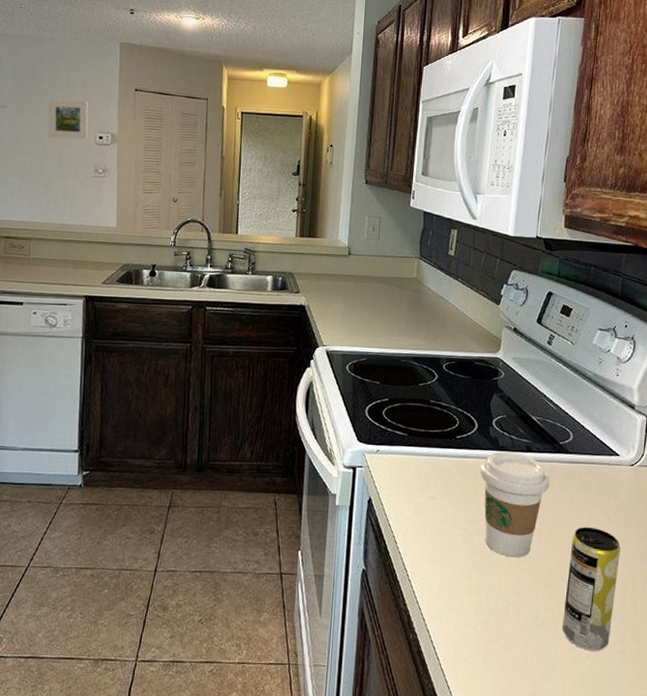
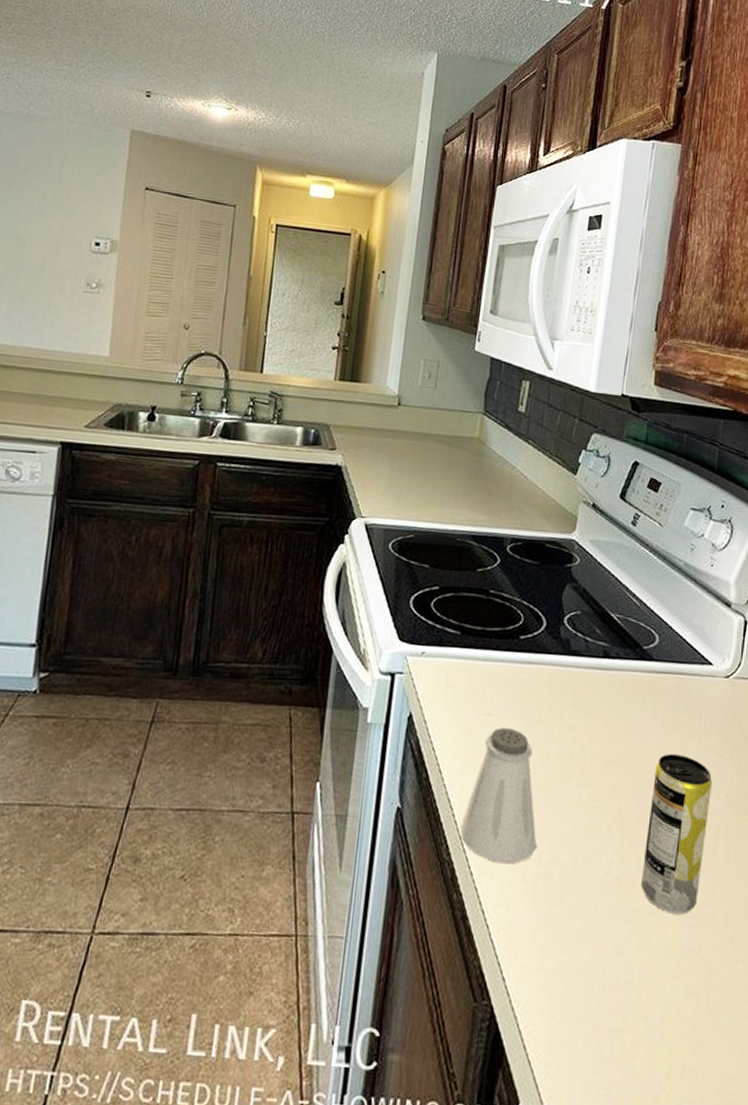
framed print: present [48,99,88,140] -> none [29,191,85,246]
saltshaker: none [414,508,476,613] -> present [460,728,537,865]
coffee cup: present [480,451,550,558] -> none [547,656,631,793]

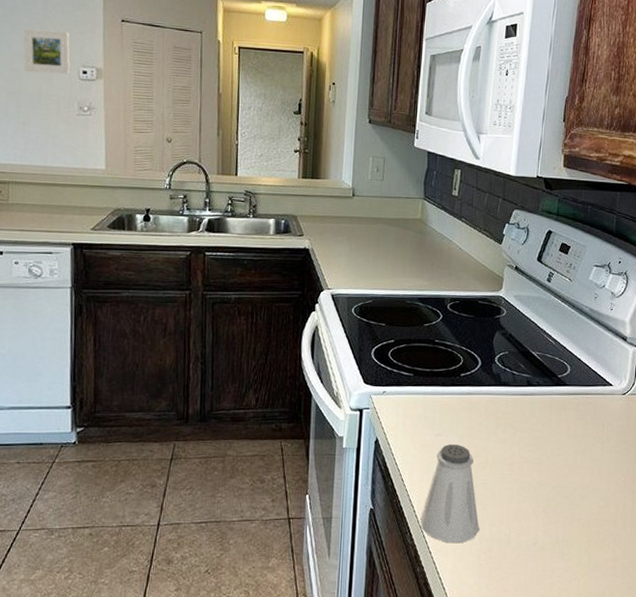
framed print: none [29,191,85,246] -> present [23,28,70,75]
beverage can: present [641,753,712,915] -> none [560,454,613,569]

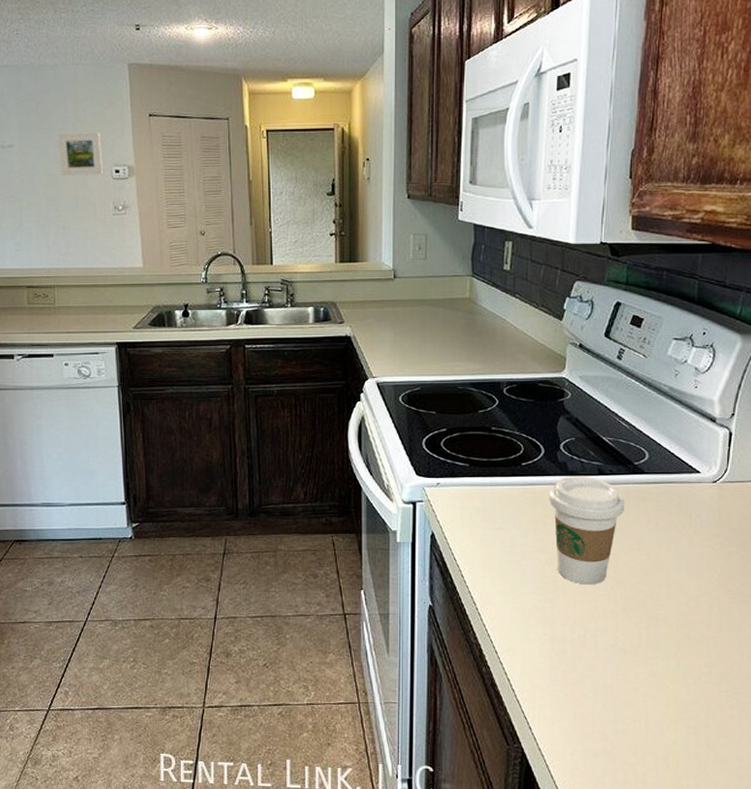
saltshaker: present [420,444,479,544] -> none [484,538,550,644]
coffee cup: none [483,387,549,488] -> present [549,476,625,585]

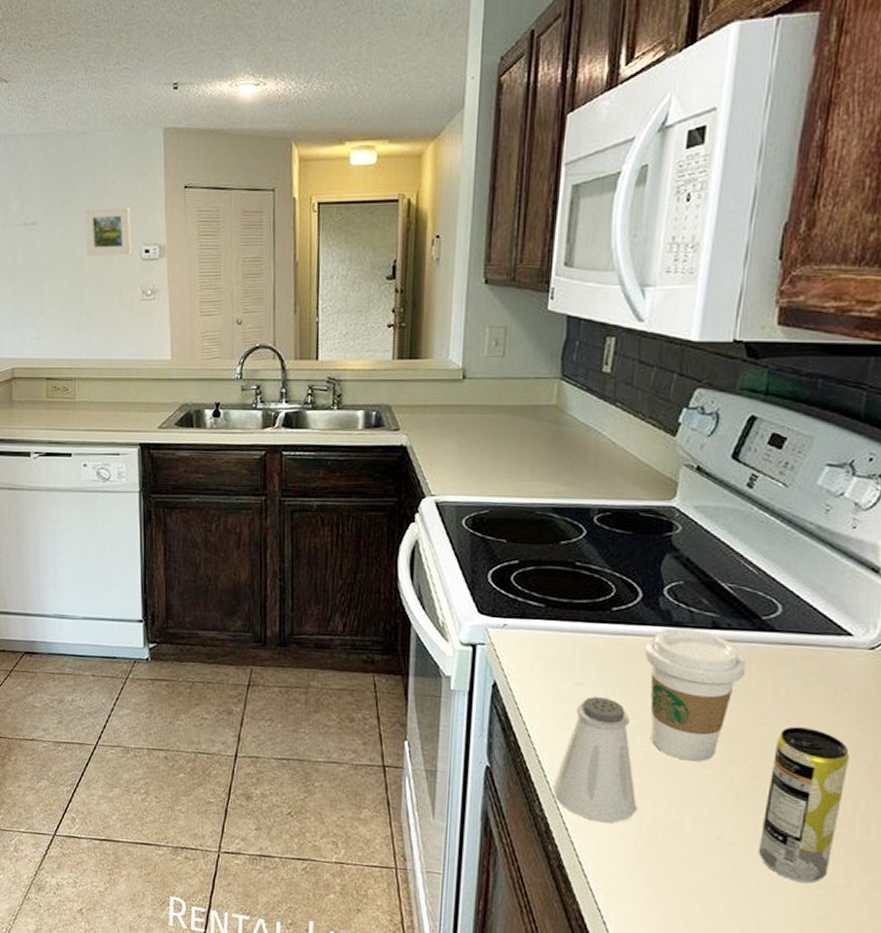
saltshaker: none [484,538,550,644] -> present [553,697,637,824]
beverage can: none [644,549,704,675] -> present [759,726,849,884]

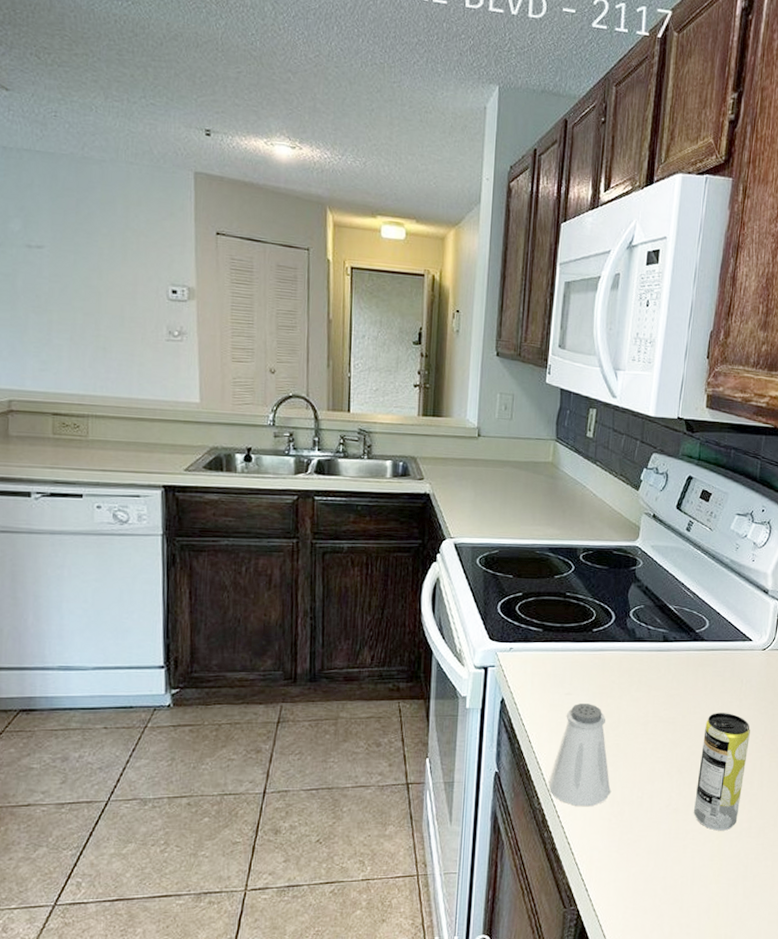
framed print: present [83,207,132,256] -> none [101,239,157,294]
coffee cup: present [645,627,747,762] -> none [617,643,686,748]

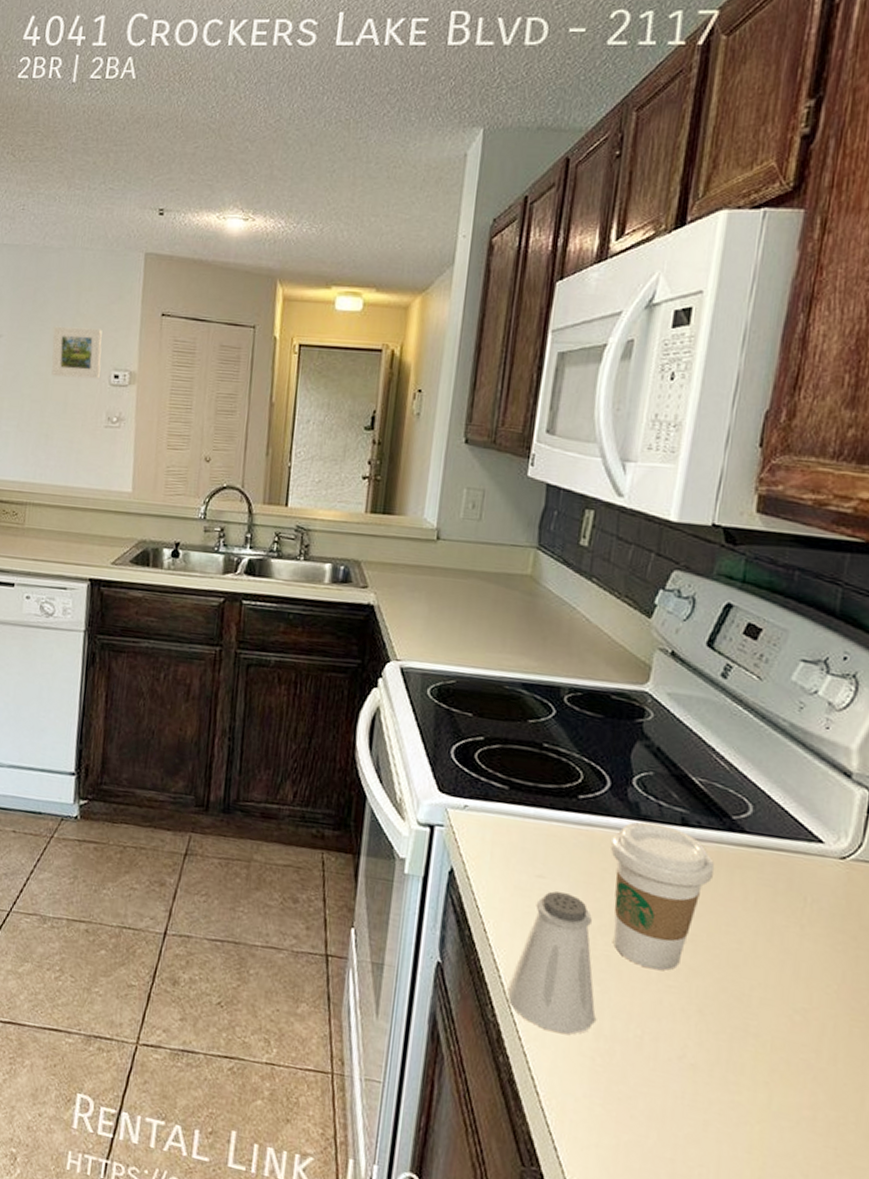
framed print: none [101,239,157,294] -> present [51,326,102,379]
coffee cup: none [617,643,686,748] -> present [611,821,715,971]
beverage can: present [694,713,750,831] -> none [722,937,818,1115]

